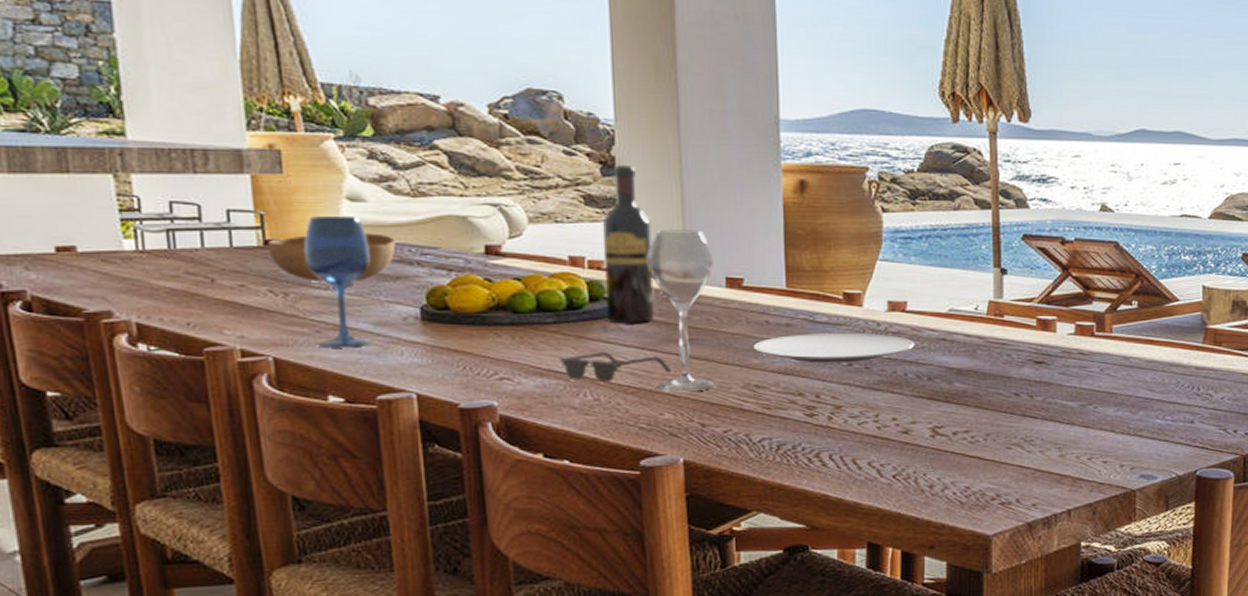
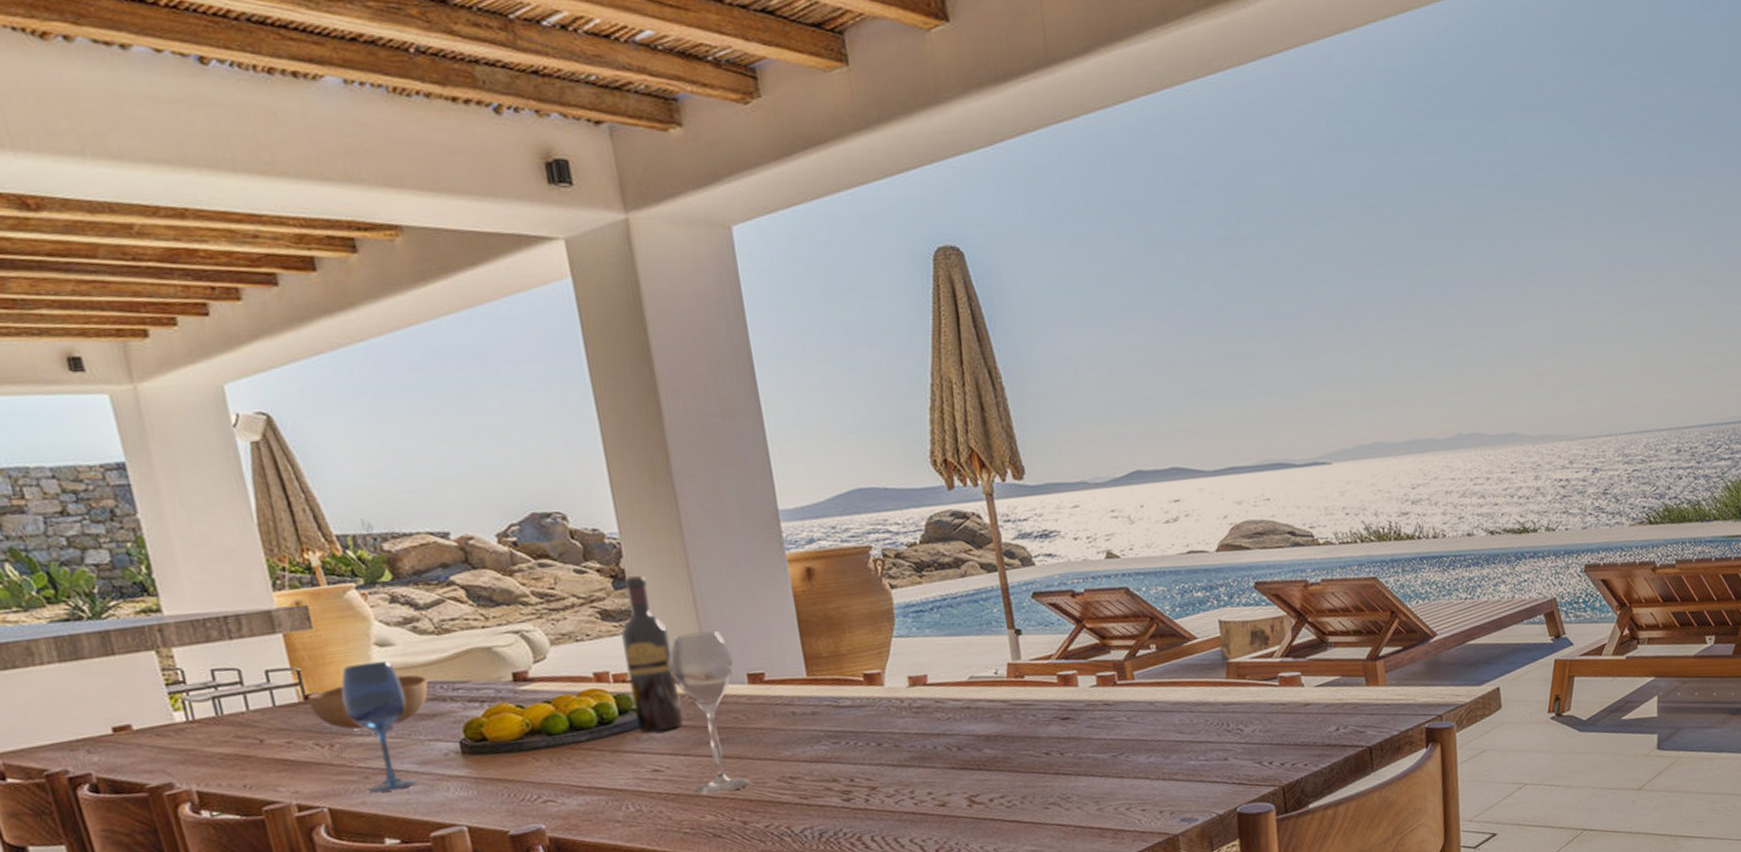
sunglasses: present [560,352,672,383] -> none [598,760,708,795]
plate: present [753,333,915,364] -> none [783,710,941,749]

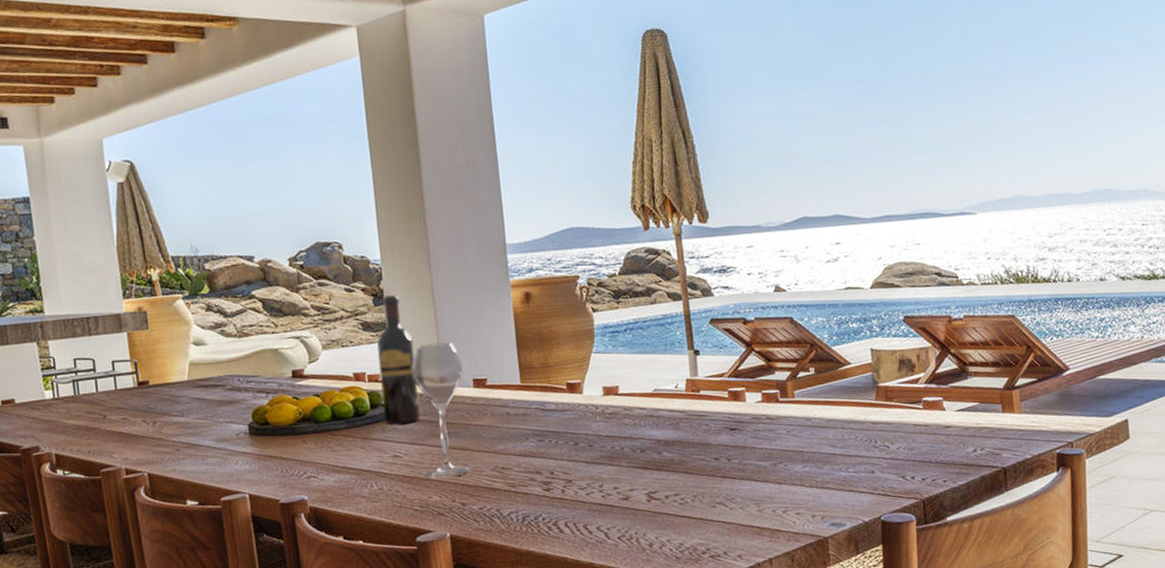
bowl: present [307,674,429,730] -> none [140,369,229,412]
wineglass: present [340,661,419,793] -> none [165,357,216,463]

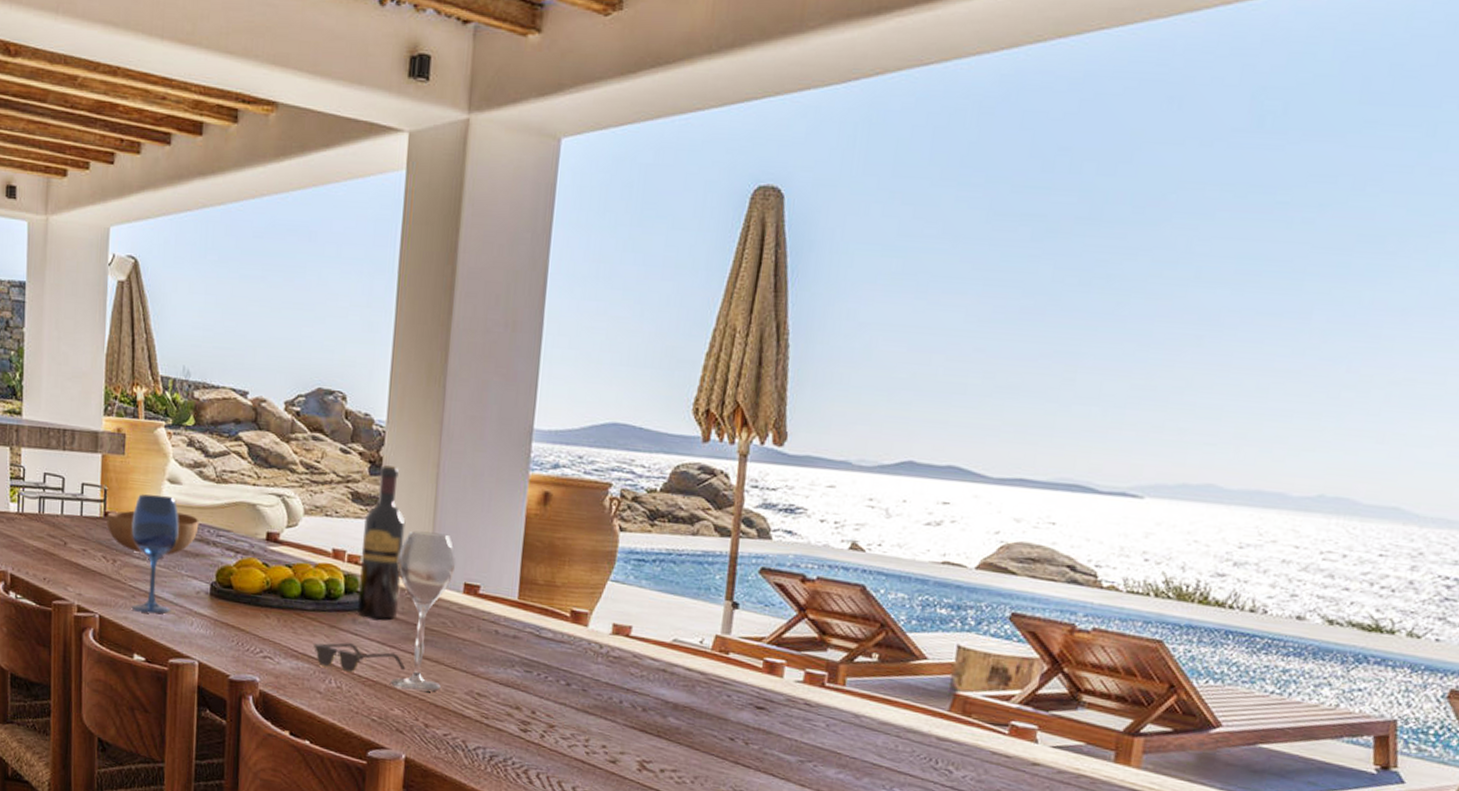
bowl: none [140,369,229,412] -> present [107,510,199,555]
wineglass: none [165,357,216,463] -> present [131,494,179,614]
sunglasses: none [351,449,436,475] -> present [314,642,406,673]

